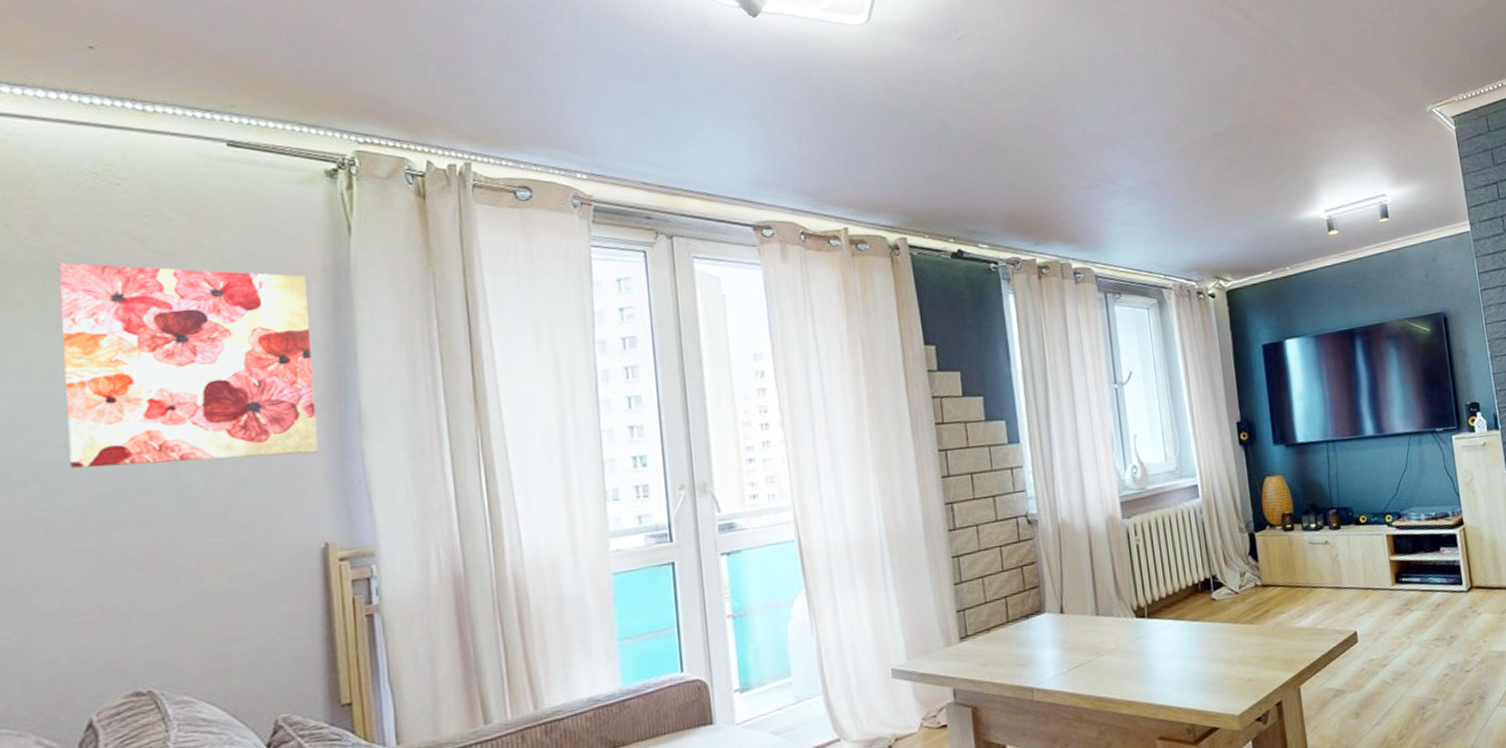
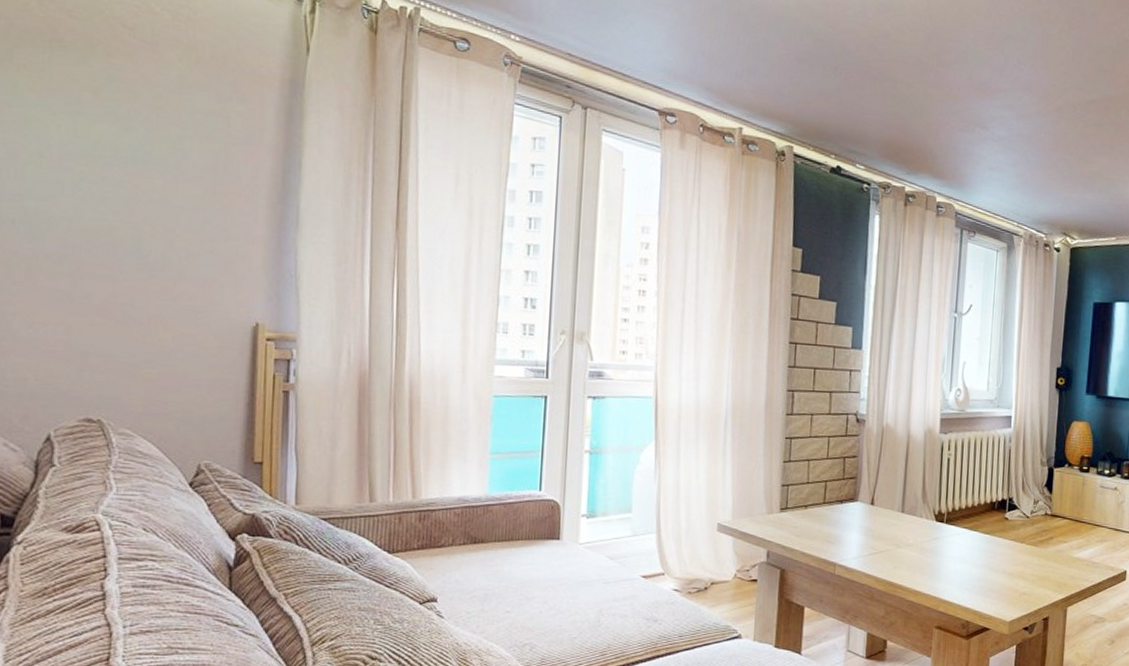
wall art: present [58,262,319,469] -> none [52,35,266,243]

